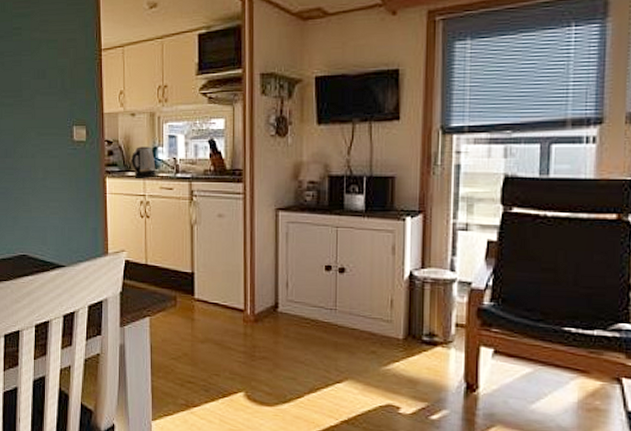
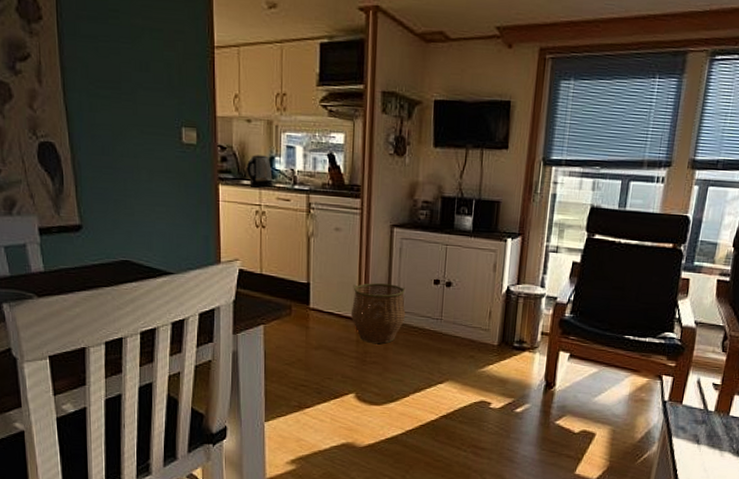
basket: none [237,271,296,338] -> present [350,283,406,345]

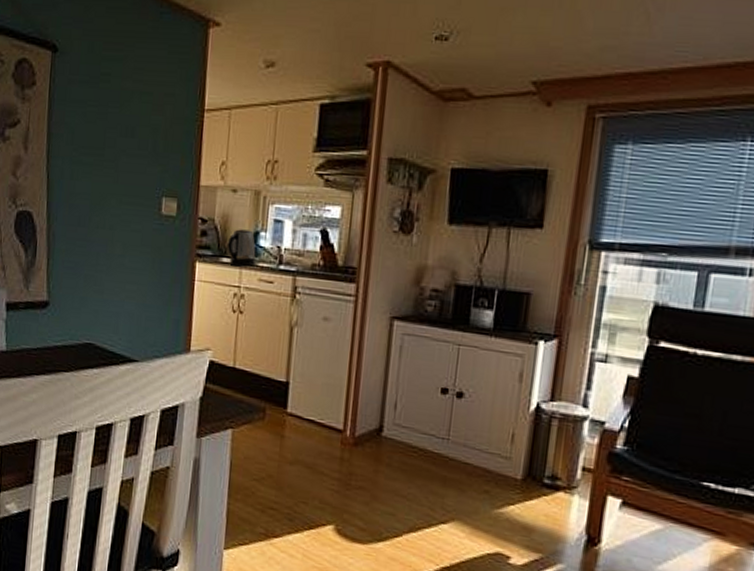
basket: present [350,283,406,345] -> none [335,386,405,465]

